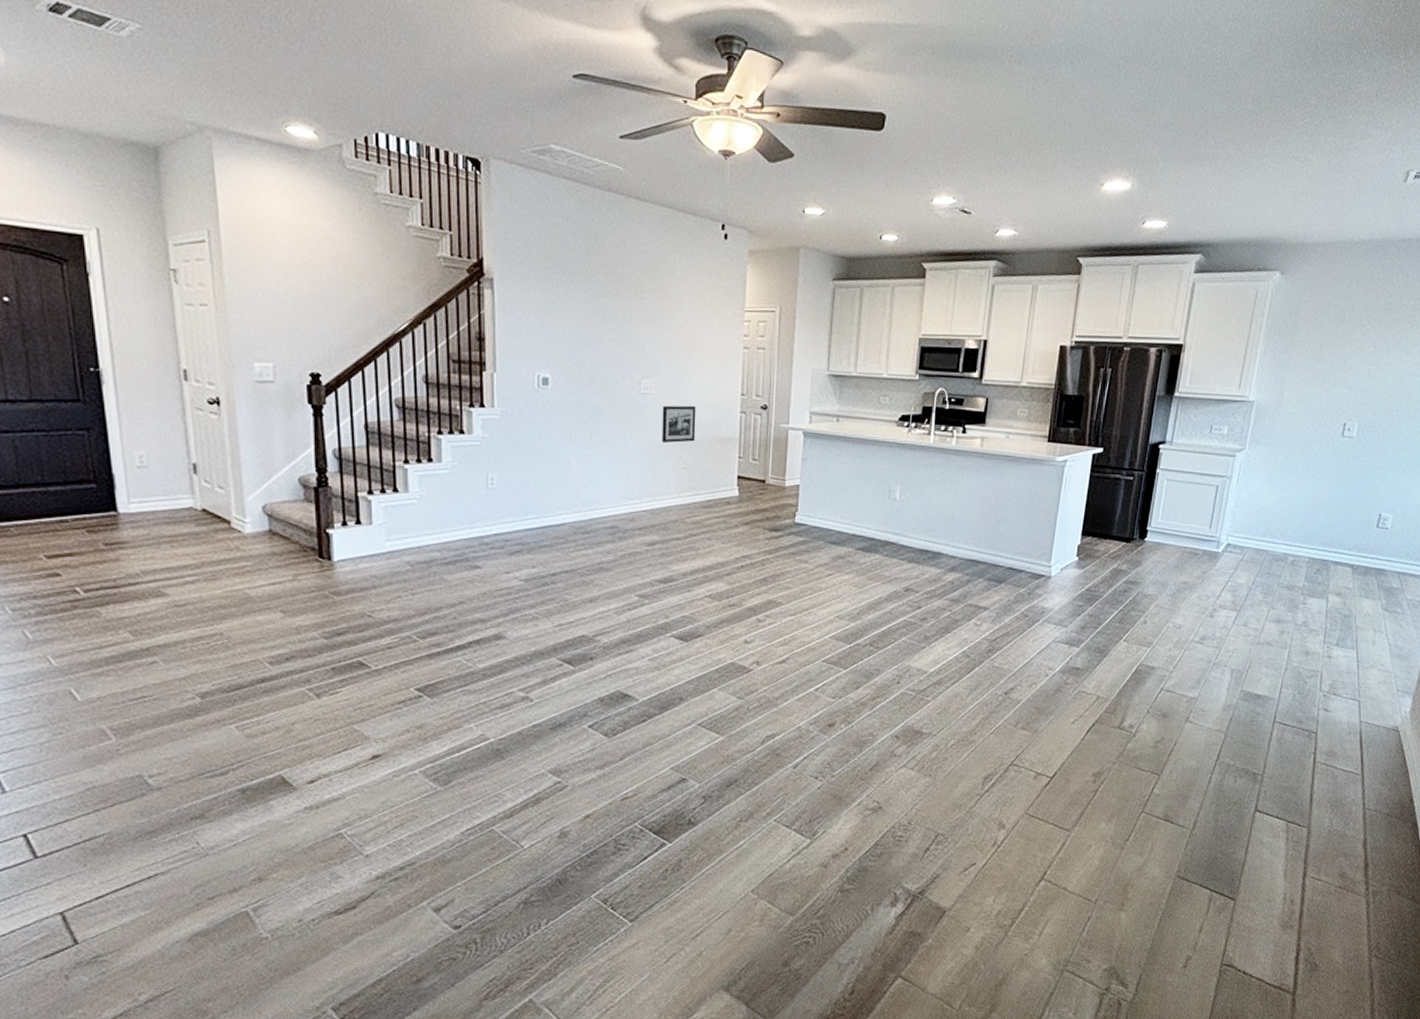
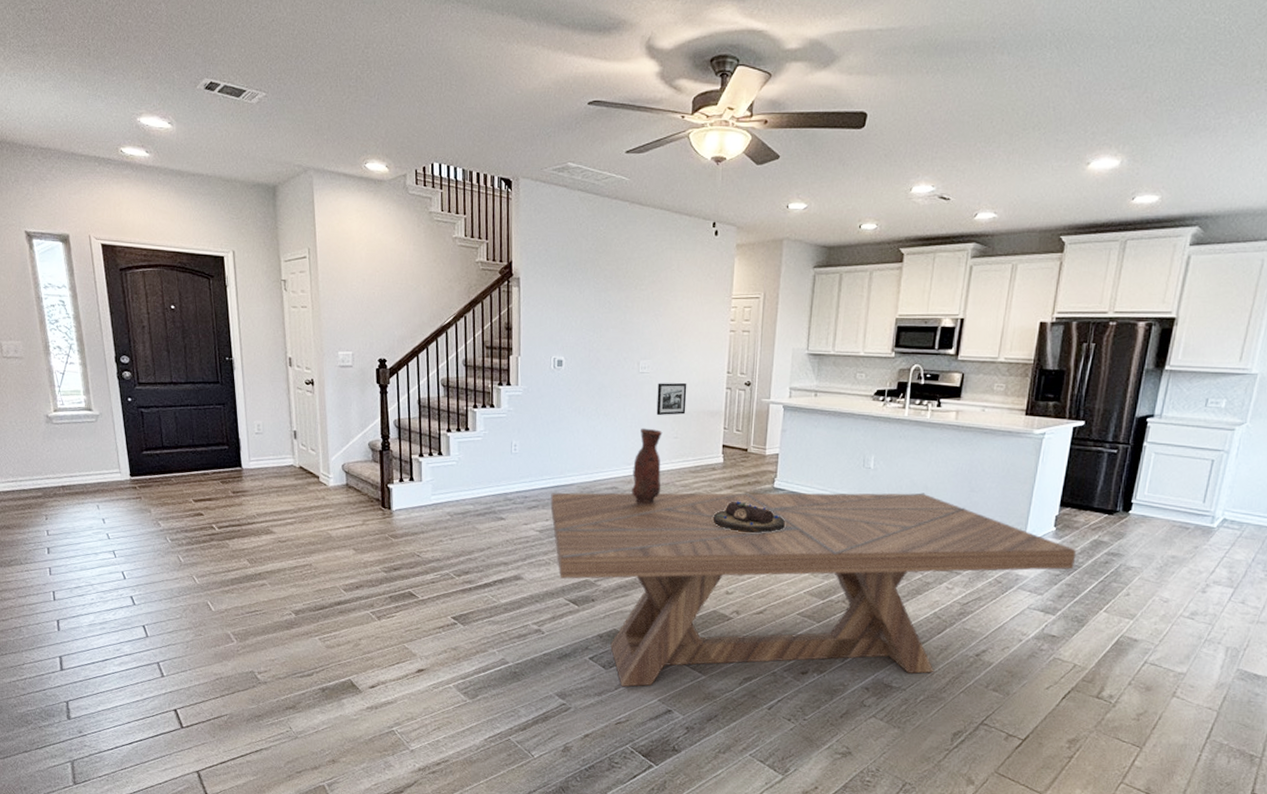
dining table: none [537,524,1098,756] -> present [550,492,1077,687]
vase: none [635,457,669,546] -> present [632,428,663,505]
decorative bowl: none [728,538,808,575] -> present [713,501,785,534]

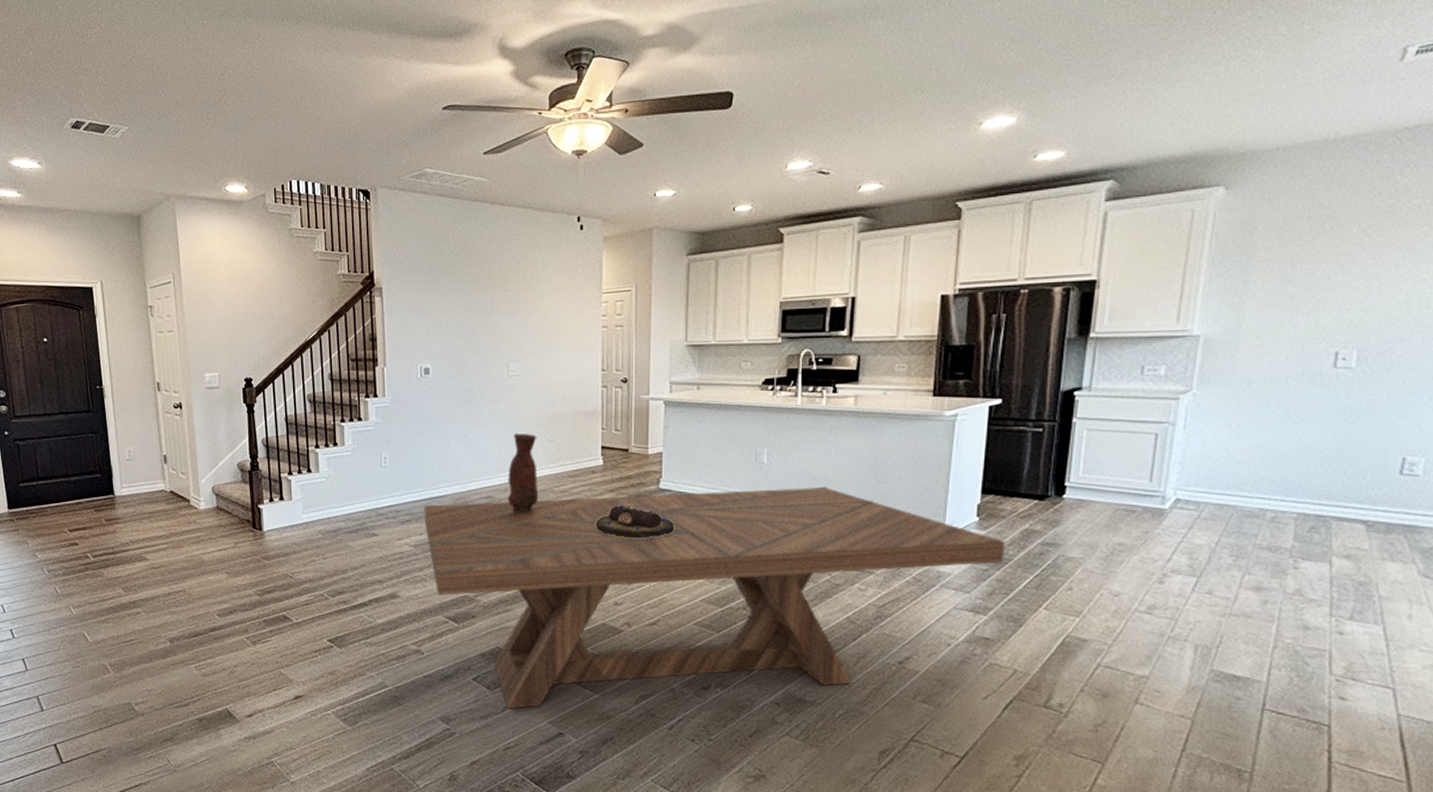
picture frame: present [656,382,687,416] -> none [529,383,560,420]

